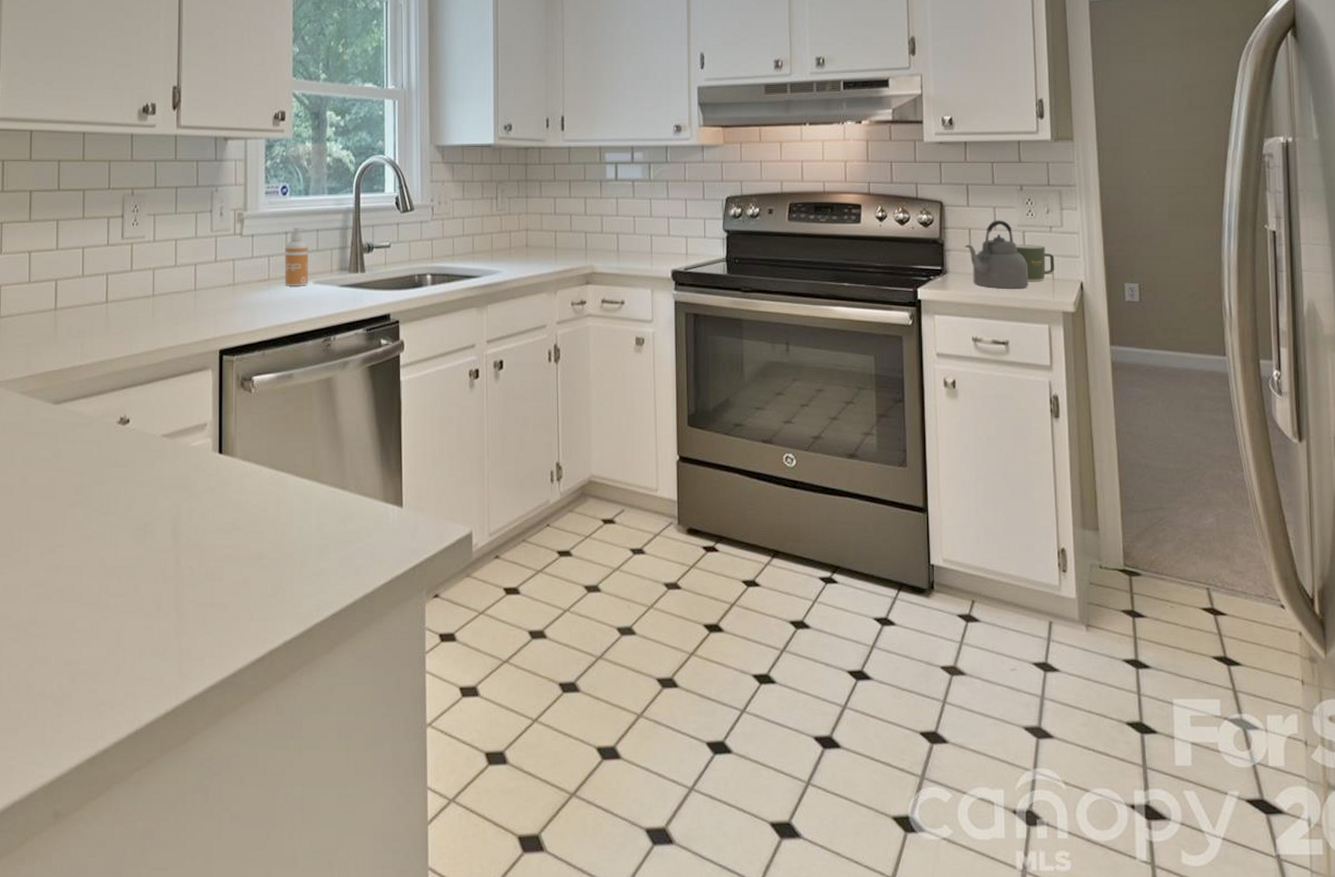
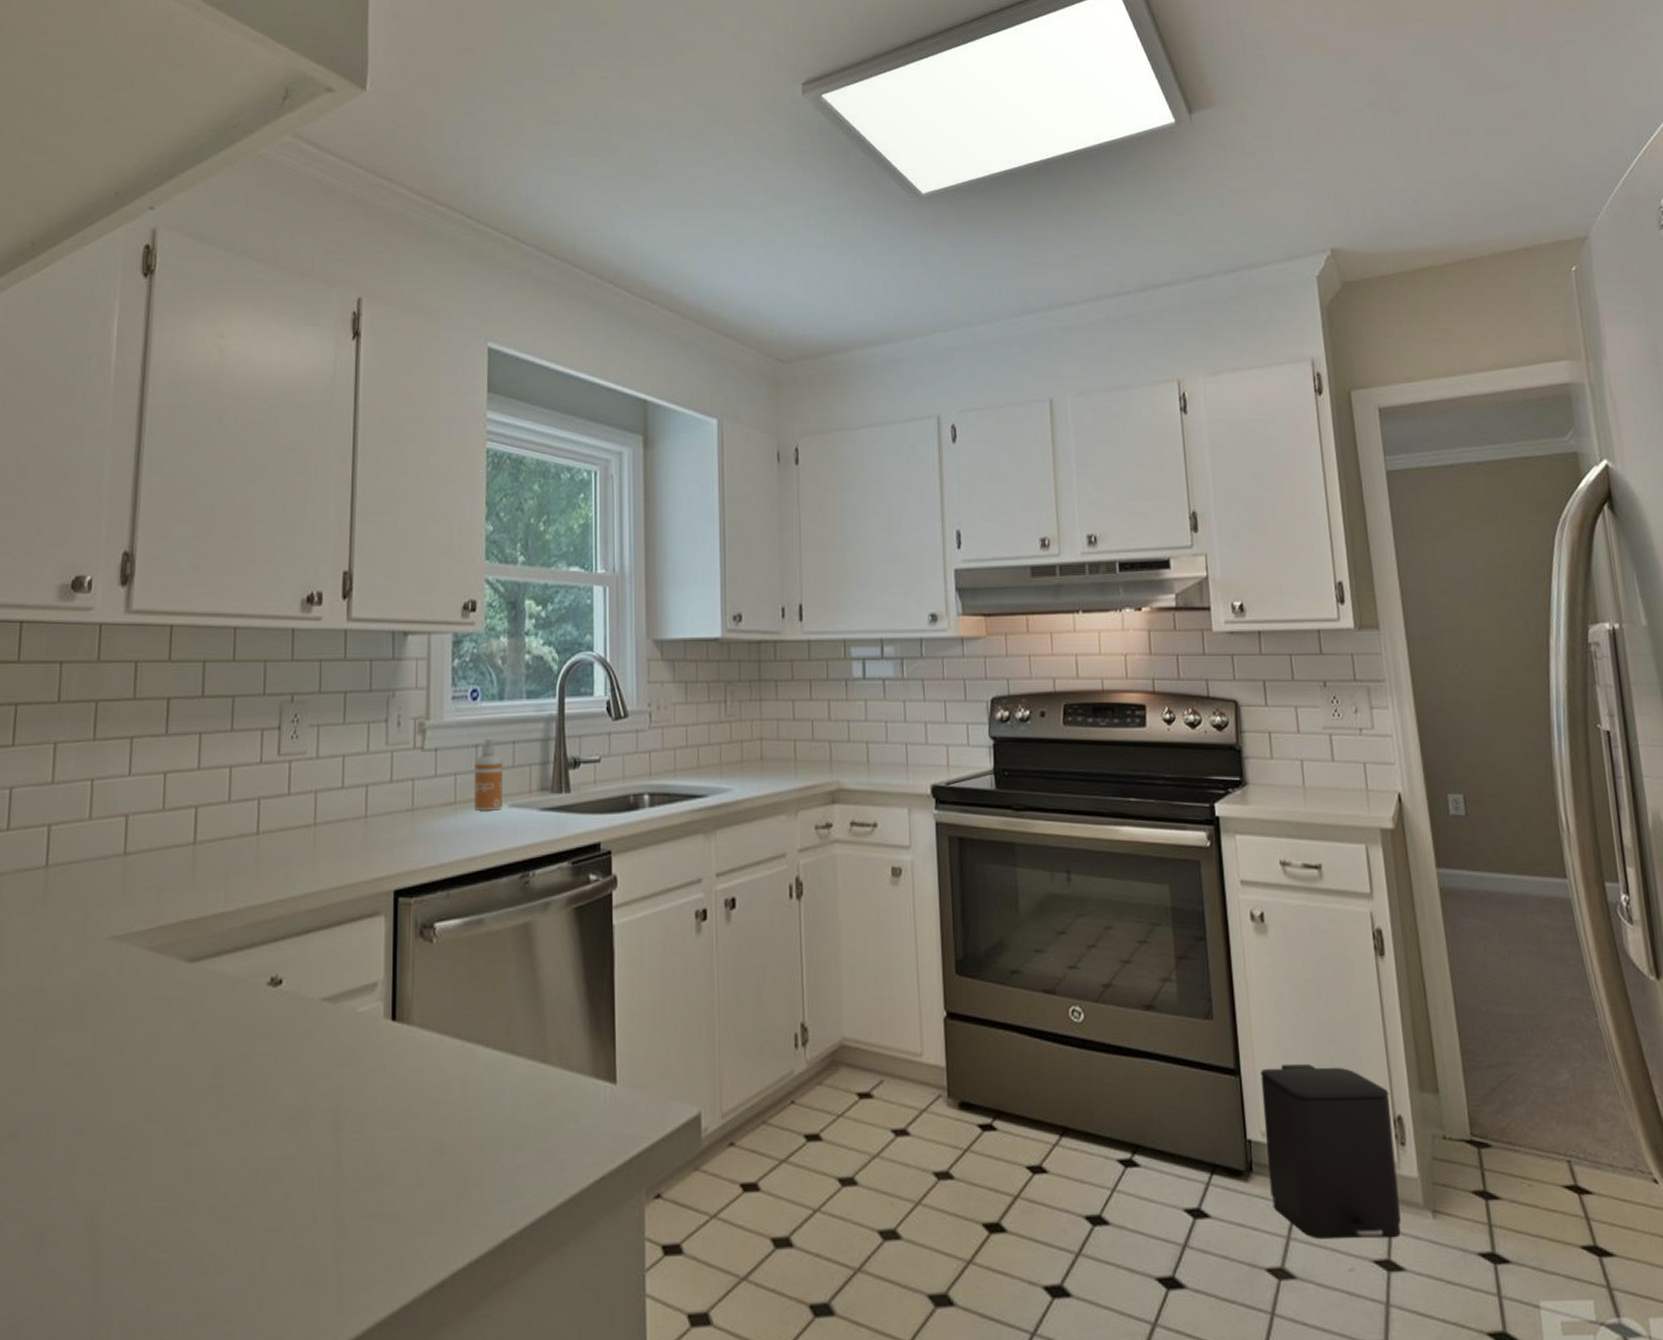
pedal bin: none [945,505,1058,644] -> present [1260,1064,1401,1238]
kettle: present [964,220,1029,289] -> none [1265,722,1340,803]
mug: present [1015,244,1055,281] -> none [1322,750,1369,793]

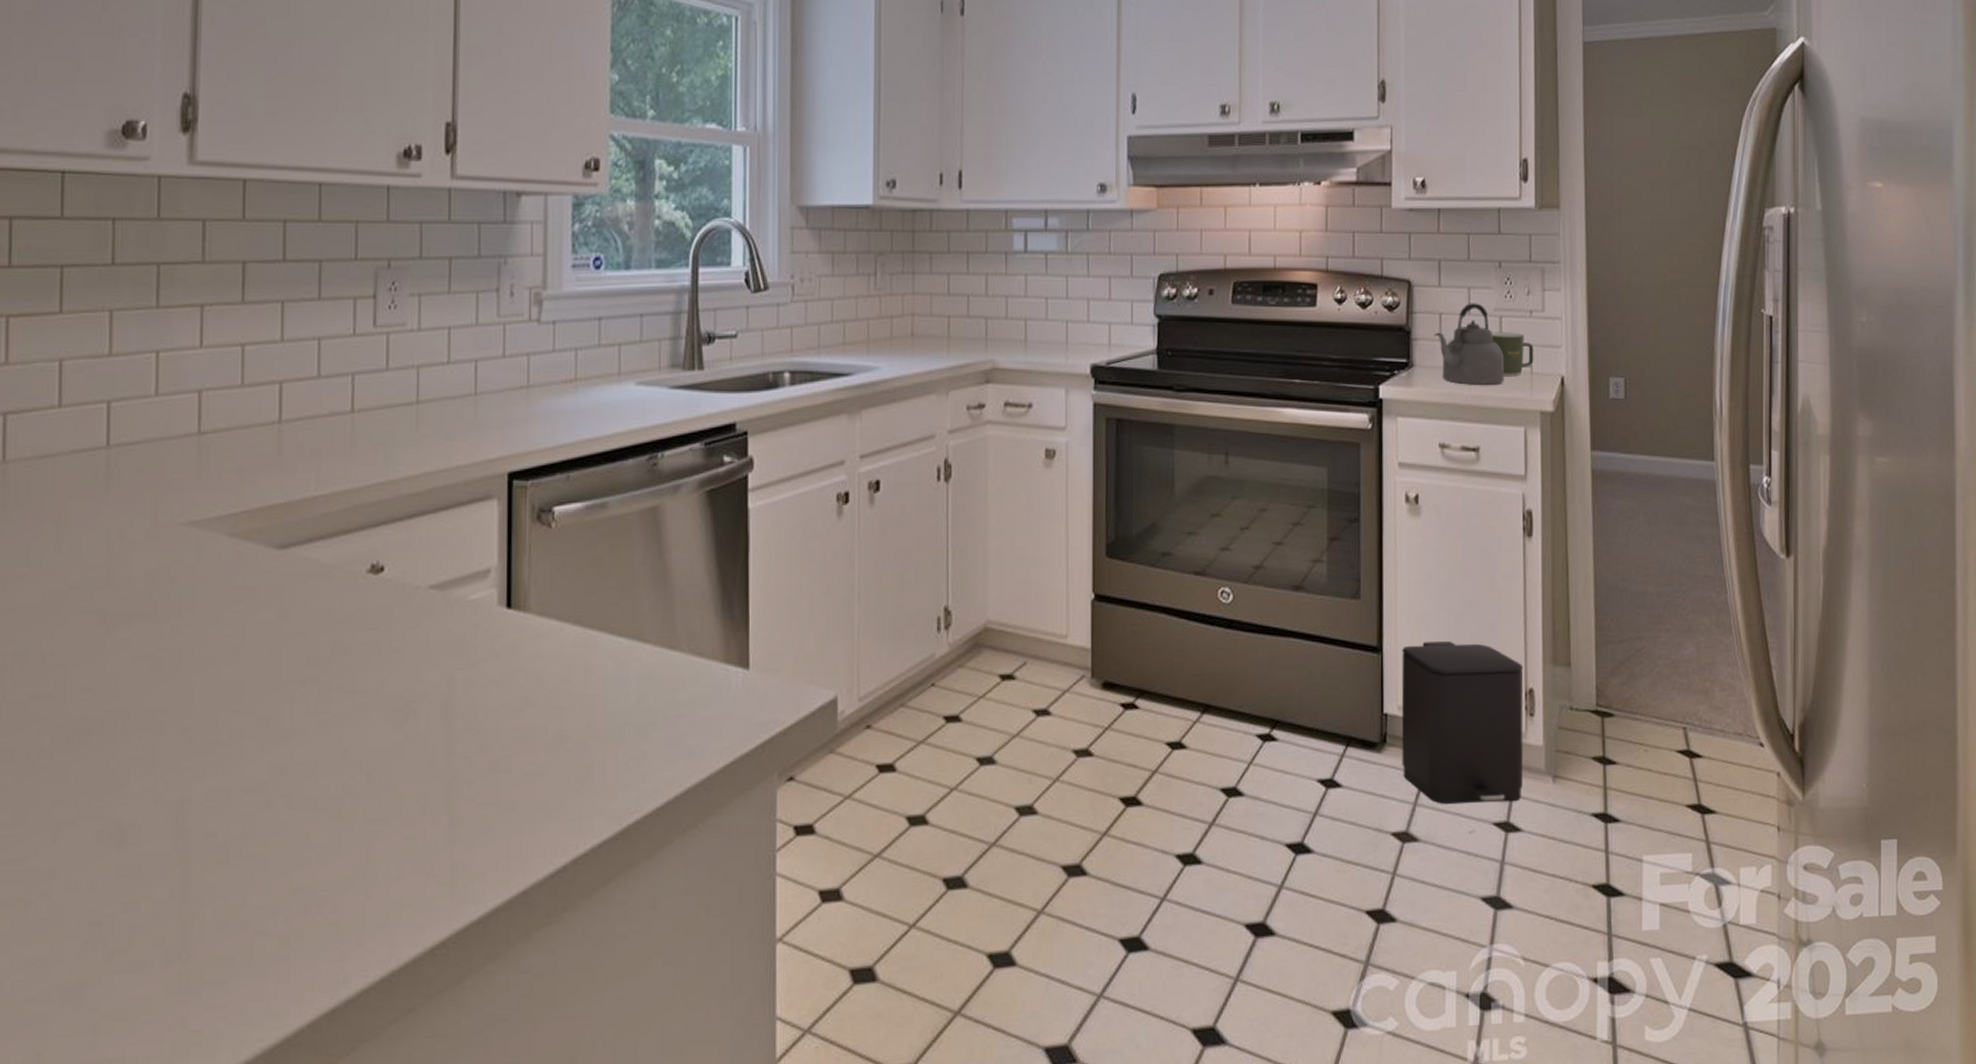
soap dispenser: present [473,738,503,811] -> none [596,311,629,388]
kettle: none [1265,722,1340,803] -> present [1434,303,1504,385]
mug: none [1322,750,1369,793] -> present [1491,332,1534,376]

